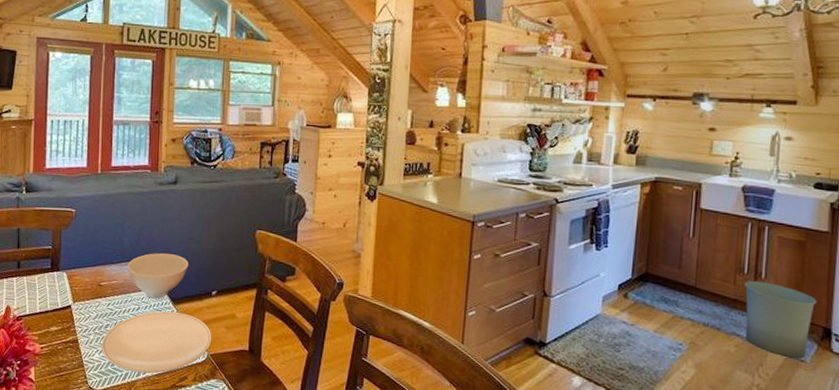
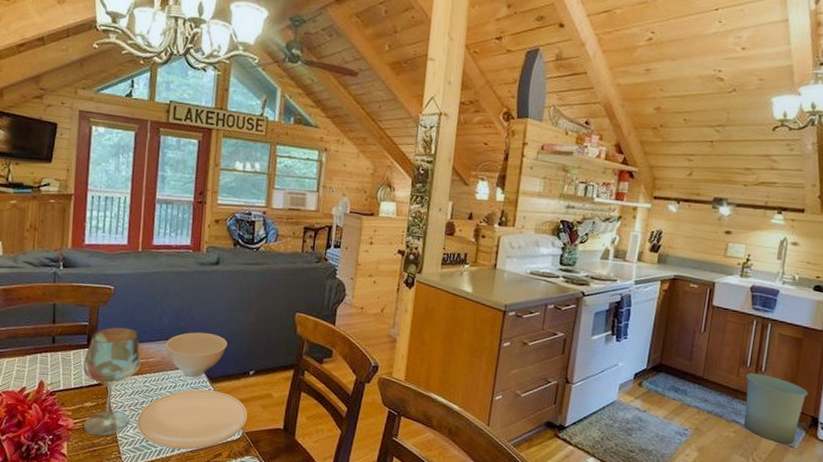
wine glass: none [47,250,105,361] -> present [82,327,142,437]

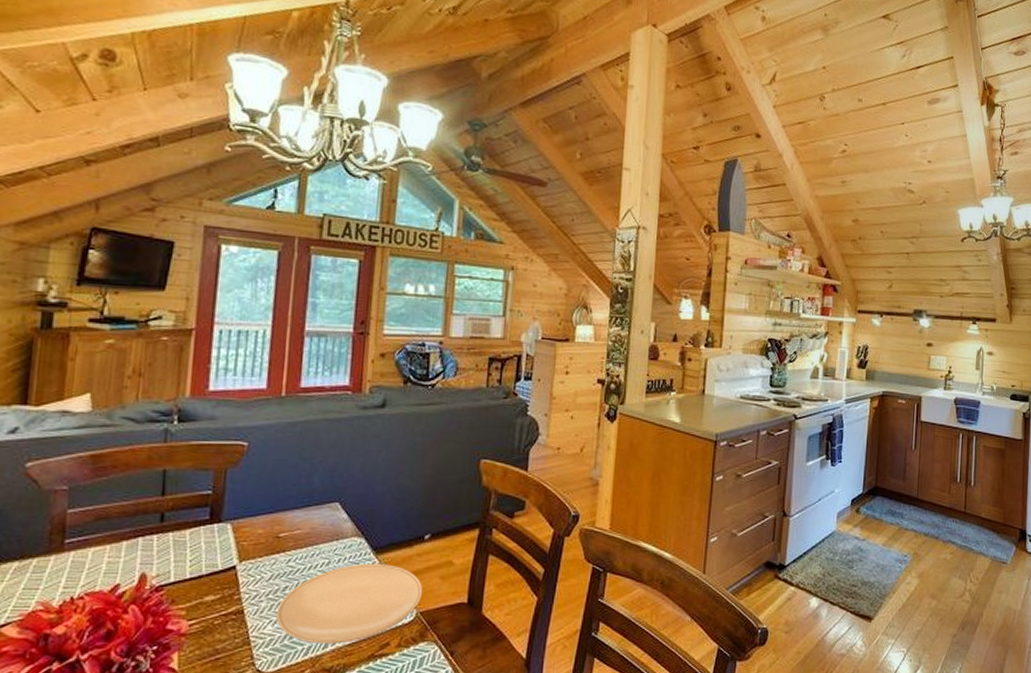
wine glass: present [82,327,142,437] -> none [202,493,285,639]
bowl: present [166,332,228,377] -> none [316,491,397,549]
waste bin: present [744,373,808,444] -> none [958,489,1015,560]

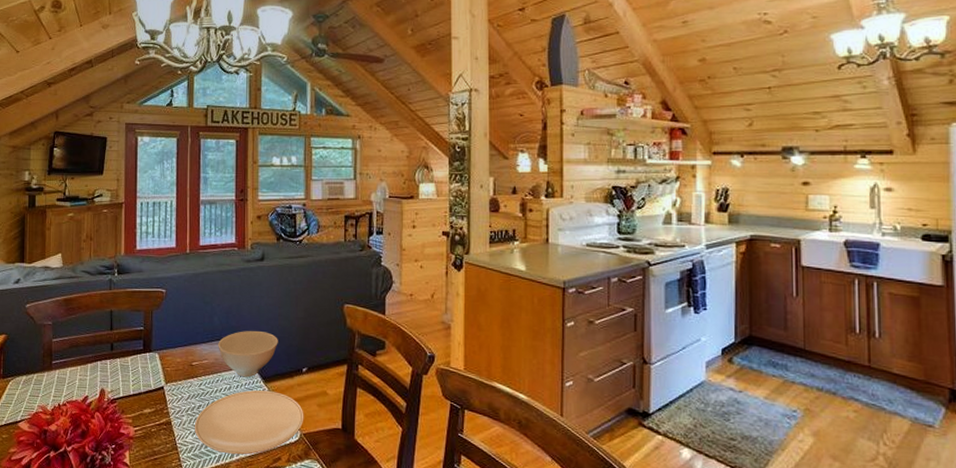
bowl: none [316,491,397,549] -> present [218,330,278,378]

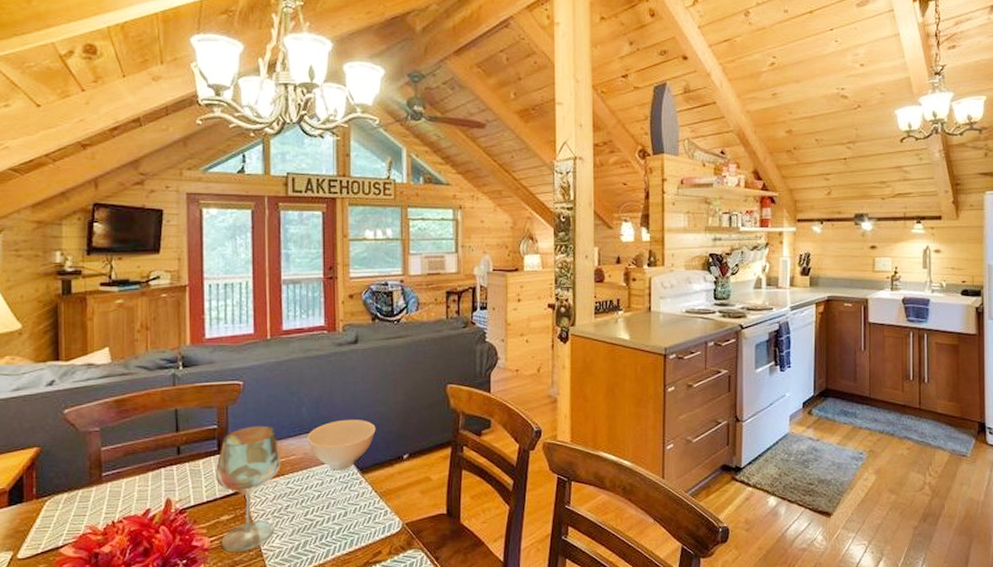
wine glass: none [140,330,196,444] -> present [215,425,282,553]
plate: present [194,389,304,455] -> none [281,481,406,555]

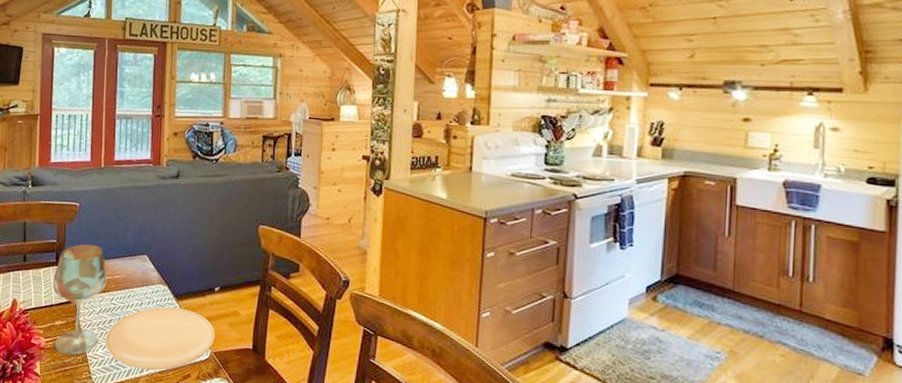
plate: none [281,481,406,555] -> present [105,307,215,371]
bowl: present [307,419,376,471] -> none [131,247,191,295]

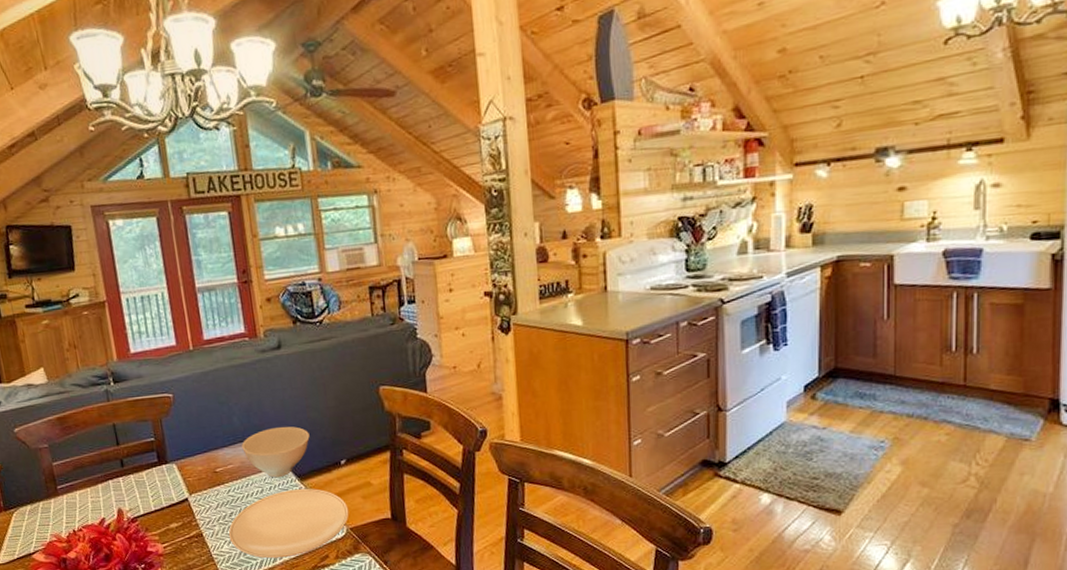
wine glass: present [52,244,108,356] -> none [158,436,221,558]
bowl: none [131,247,191,295] -> present [241,426,310,478]

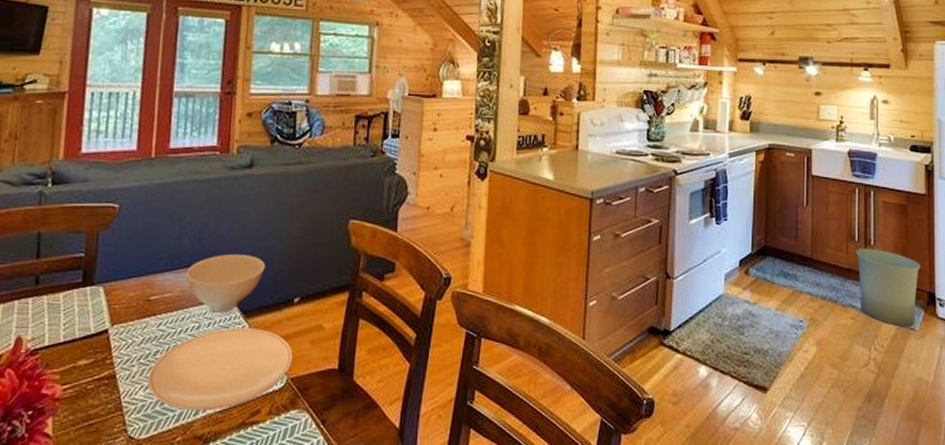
waste bin: none [953,357,1041,438] -> present [856,249,921,326]

